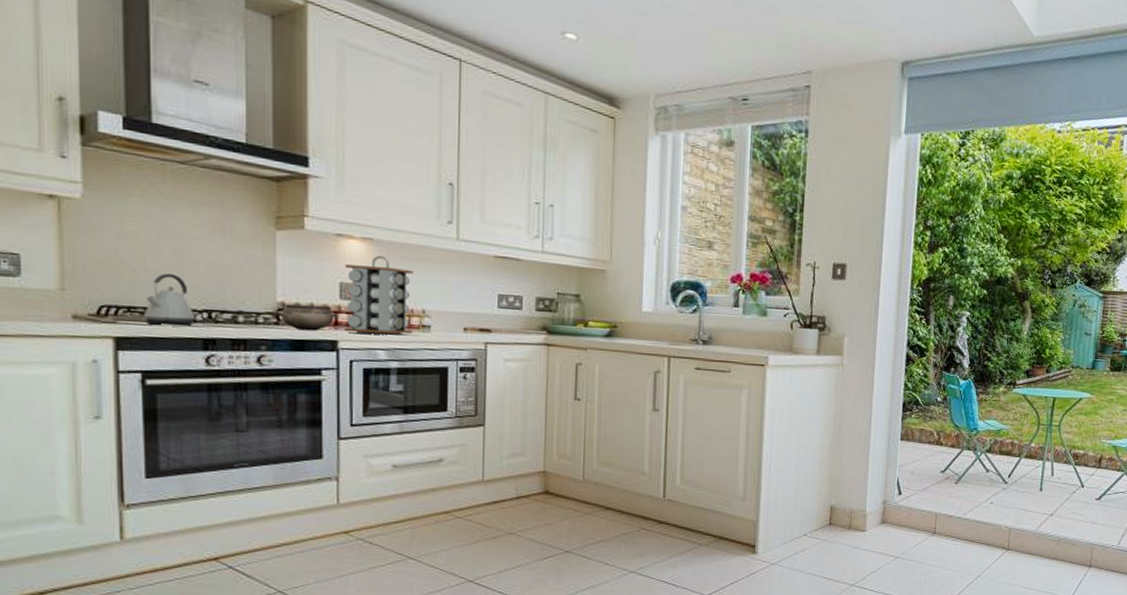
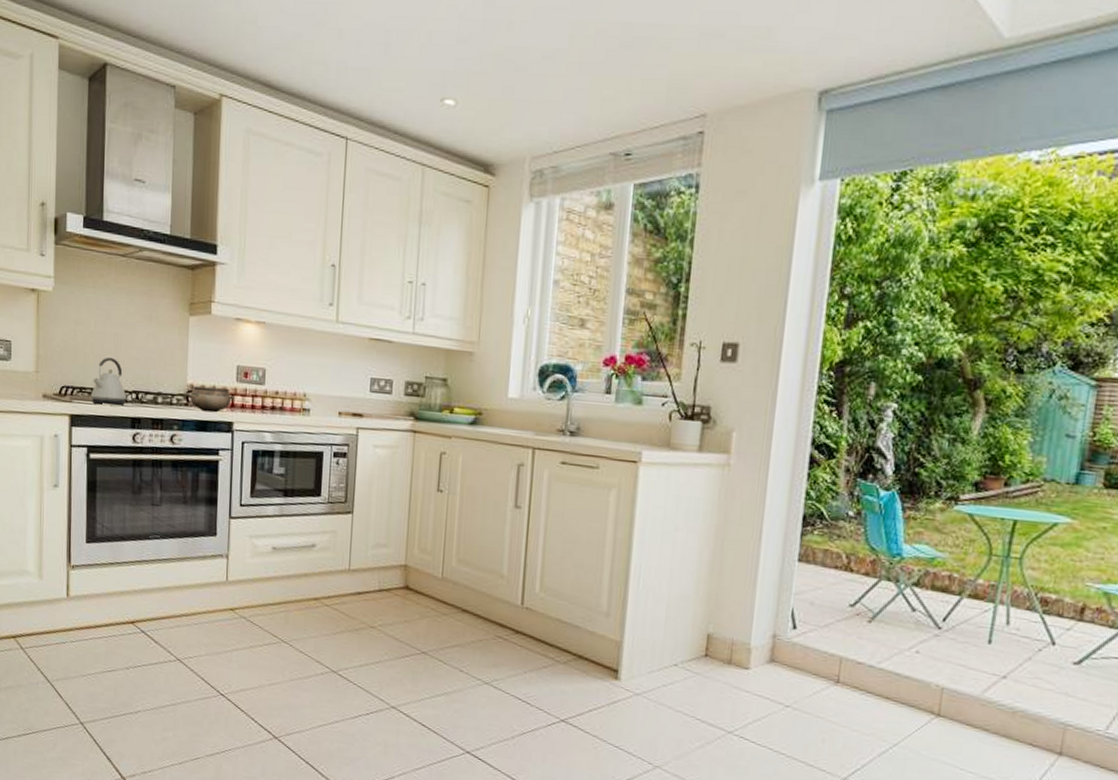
spice rack: present [343,255,414,336] -> none [238,339,298,418]

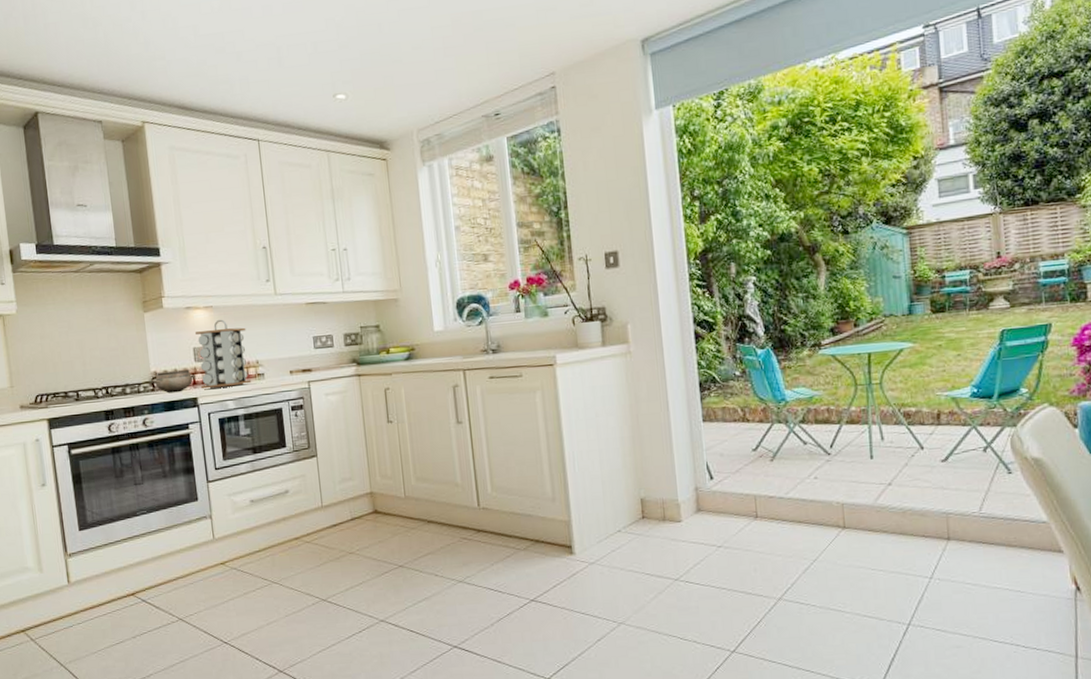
kettle: present [90,357,127,408] -> none [63,361,98,406]
spice rack: none [238,339,298,418] -> present [195,319,252,390]

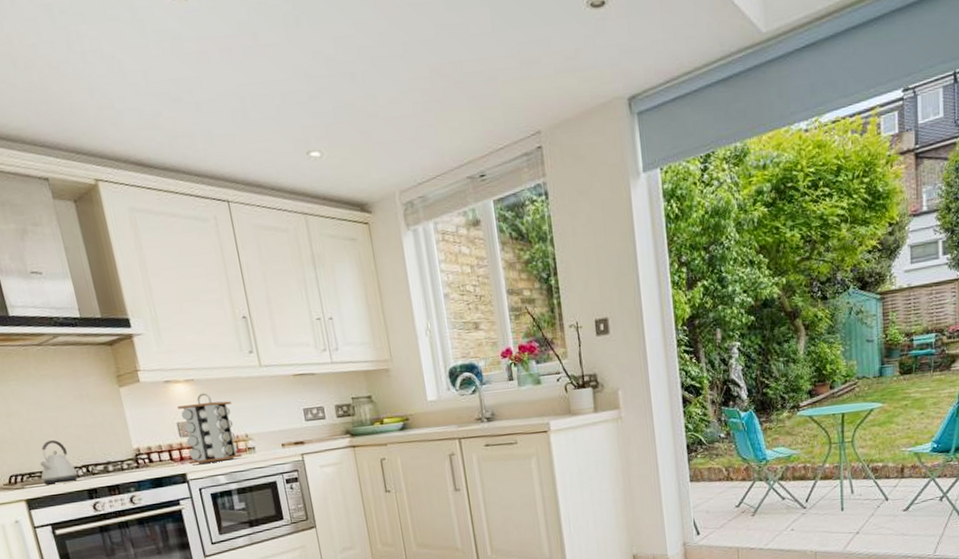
kettle: none [63,361,98,406] -> present [39,439,79,486]
cooking pot: present [151,370,195,394] -> none [135,445,182,470]

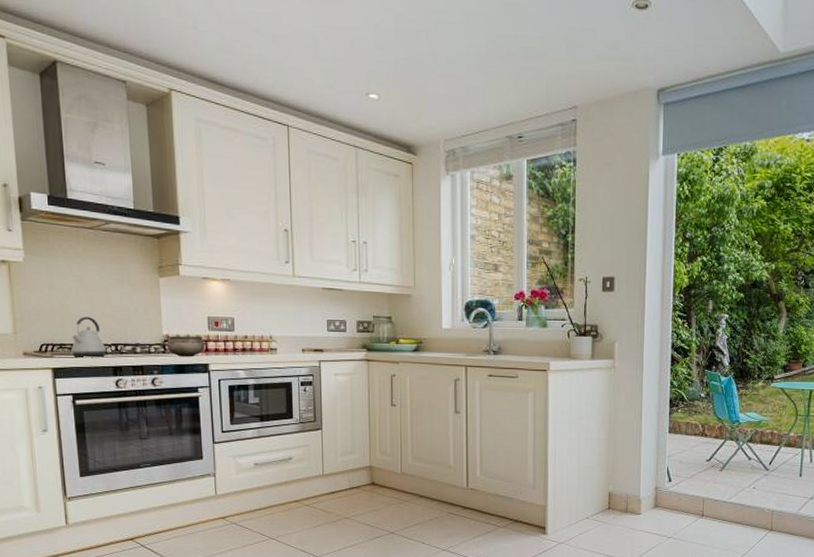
cooking pot: none [135,445,182,470] -> present [163,336,208,357]
spice rack: present [178,392,243,465] -> none [211,293,264,358]

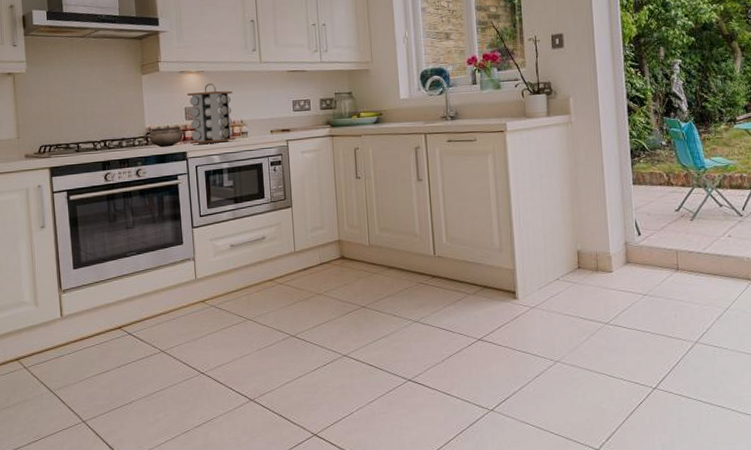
kettle: present [70,316,107,359] -> none [65,116,97,157]
spice rack: none [211,293,264,358] -> present [187,83,236,145]

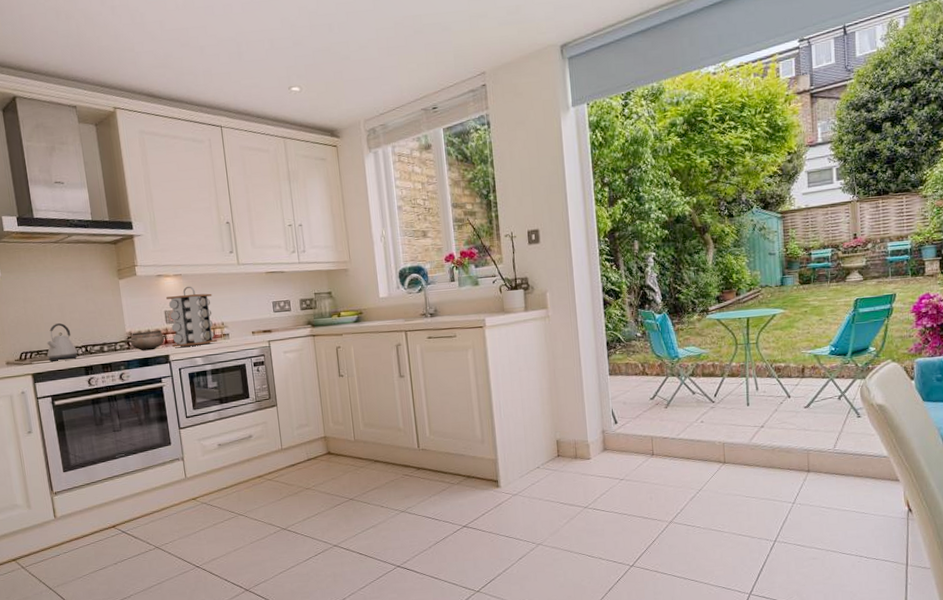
kettle: none [65,116,97,157] -> present [46,322,78,363]

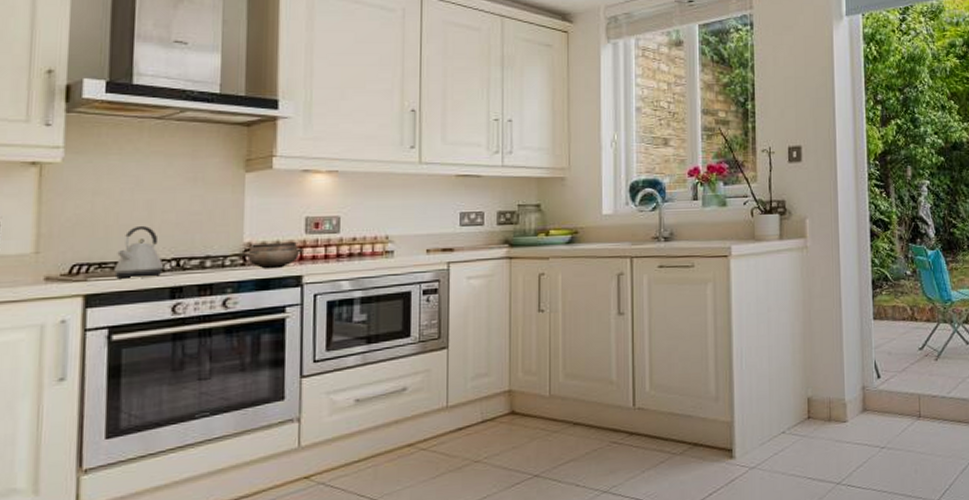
spice rack: present [166,286,218,348] -> none [308,186,378,267]

